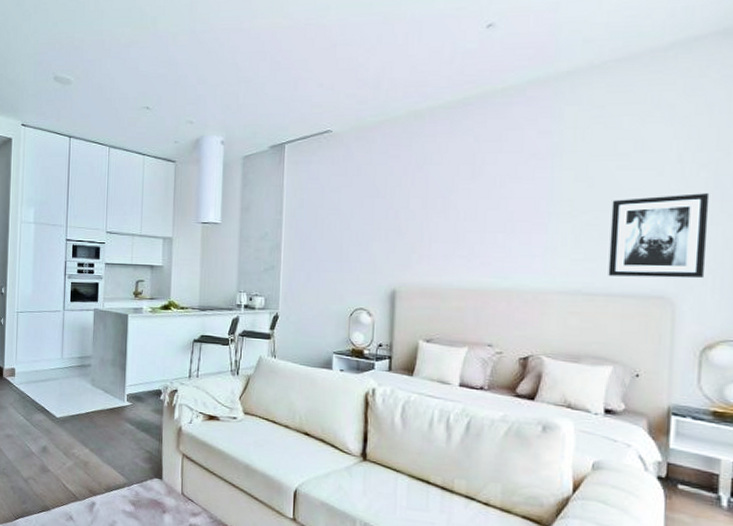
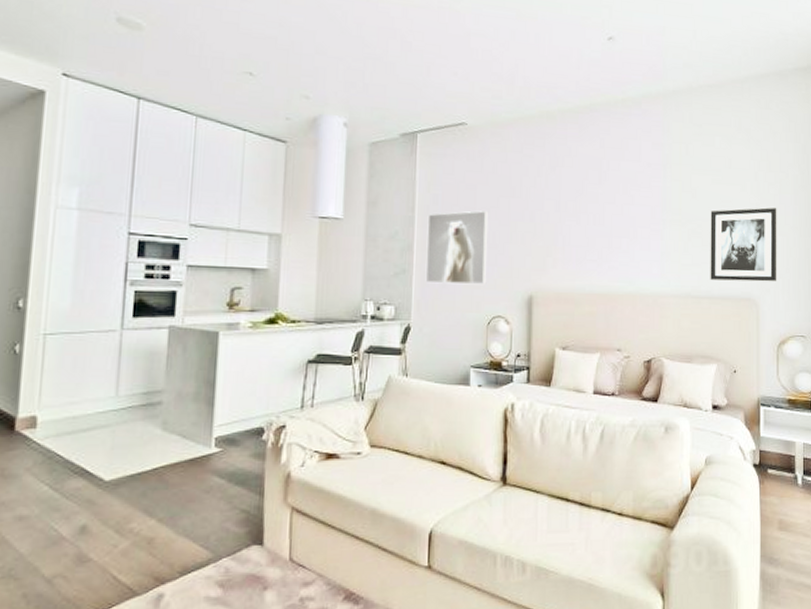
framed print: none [291,211,352,279] -> present [425,210,488,284]

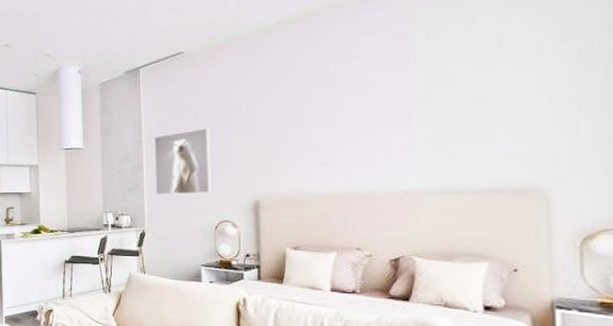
wall art: present [710,207,777,282] -> none [473,82,578,172]

